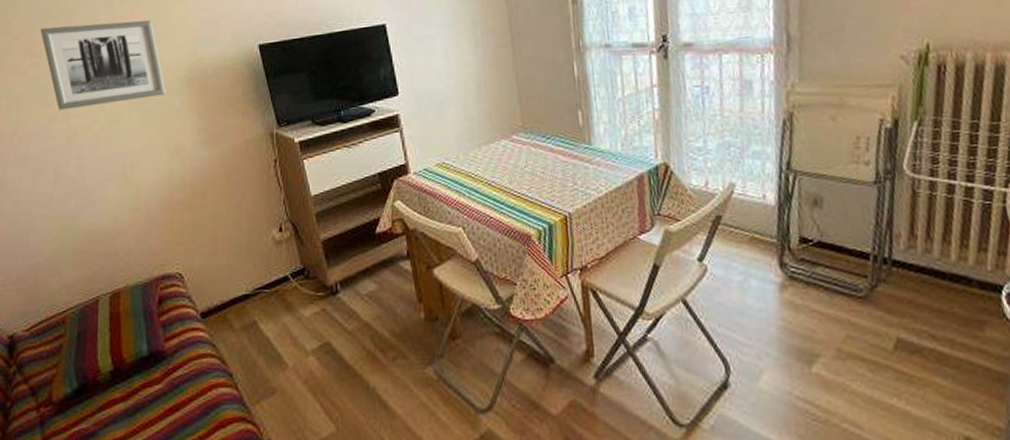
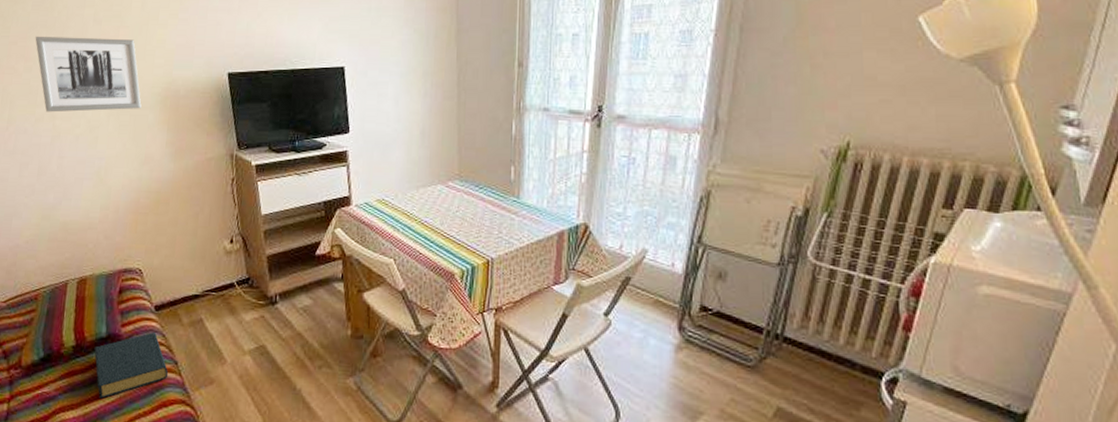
hardback book: none [135,344,222,428] -> present [94,332,168,399]

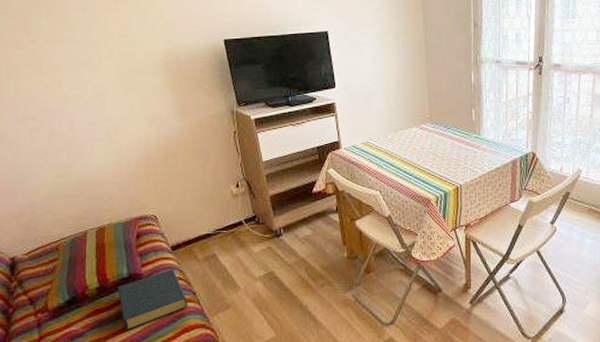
wall art: present [35,36,142,113] -> none [36,11,145,81]

